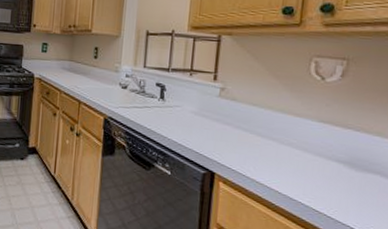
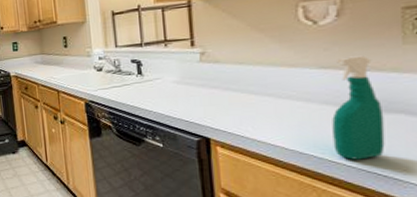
spray bottle: none [319,115,364,212] -> present [332,55,385,160]

